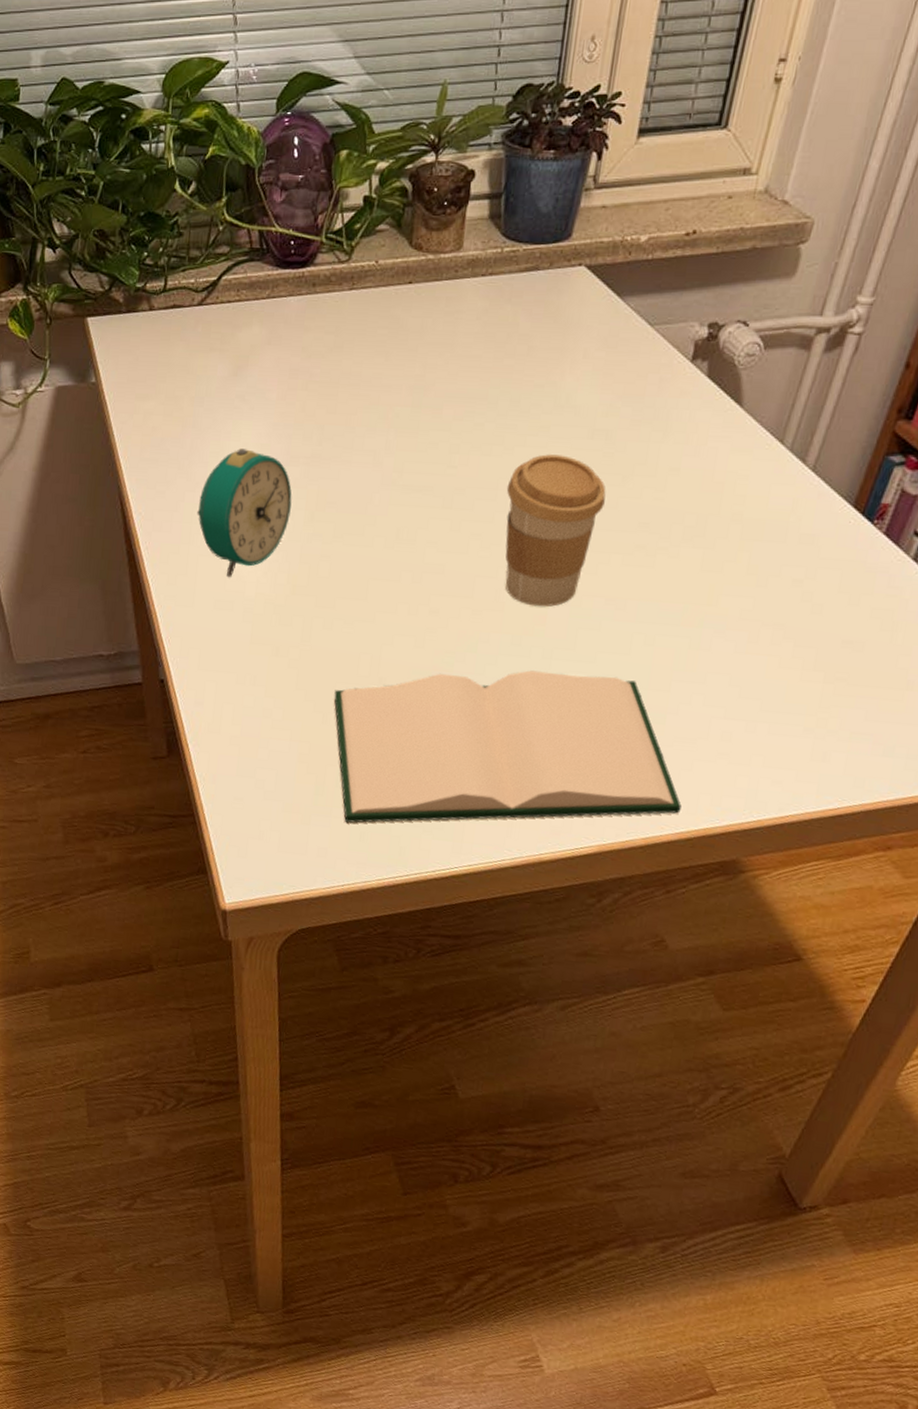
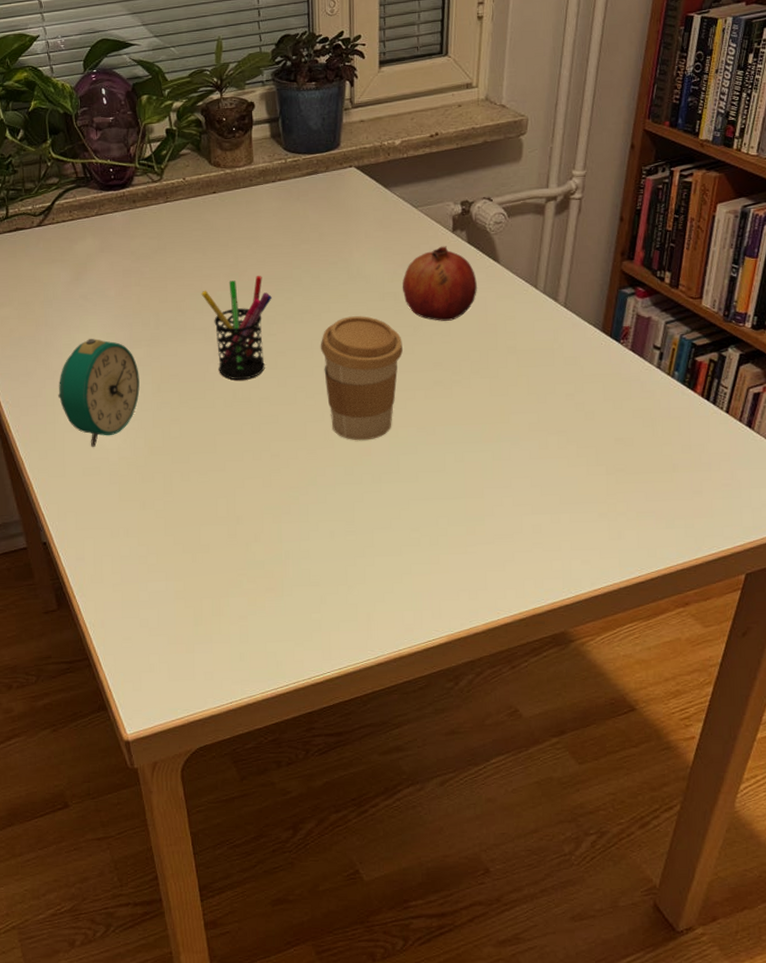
hardback book: present [334,670,682,823] -> none [199,491,511,646]
pen holder: none [376,392,460,518] -> present [201,276,272,380]
fruit: none [616,378,711,473] -> present [402,246,477,321]

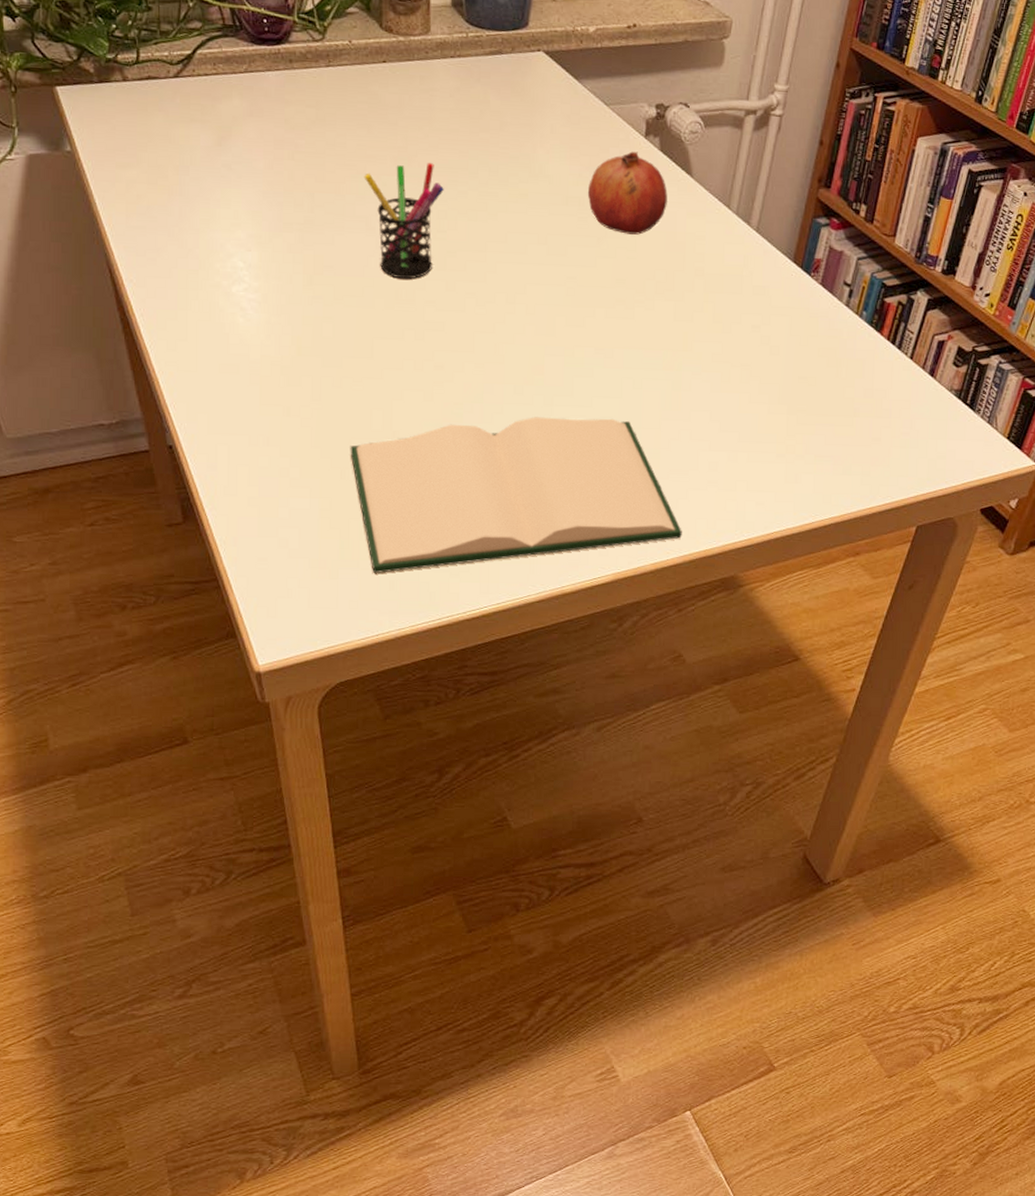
alarm clock: present [58,339,140,447] -> none [192,216,289,341]
hardback book: none [199,491,511,646] -> present [350,417,682,573]
coffee cup: present [320,316,403,441] -> none [494,219,584,358]

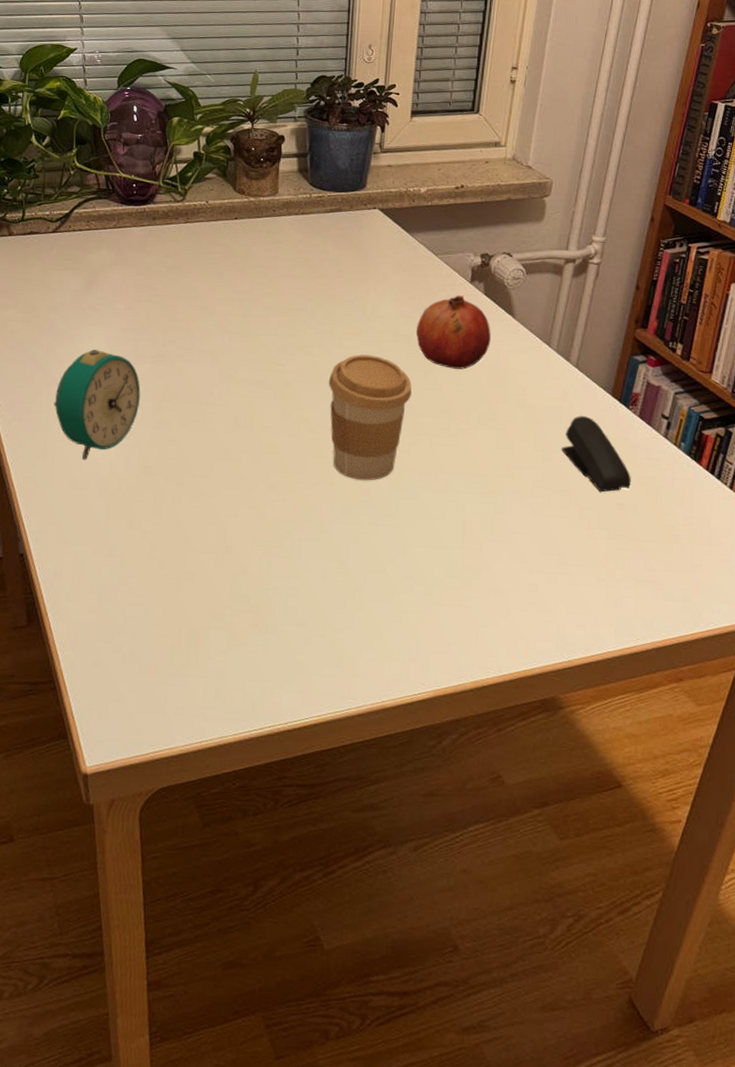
alarm clock: none [192,216,289,341] -> present [54,350,141,460]
hardback book: present [350,417,682,573] -> none [185,535,502,681]
pen holder: present [364,163,444,279] -> none [212,305,284,407]
coffee cup: none [494,219,584,358] -> present [328,354,412,481]
stapler: none [742,284,812,366] -> present [562,416,631,492]

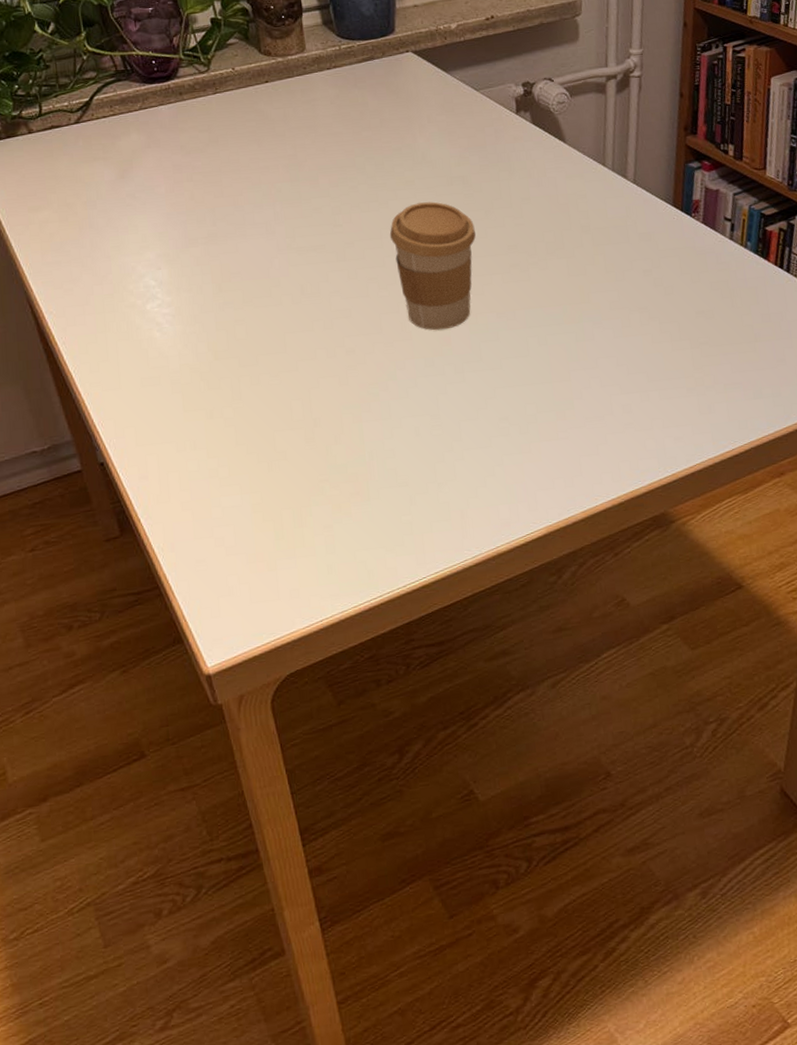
alarm clock: present [54,350,141,460] -> none [108,239,199,355]
fruit: present [415,295,491,369] -> none [469,127,546,204]
stapler: present [562,416,631,492] -> none [633,230,705,304]

